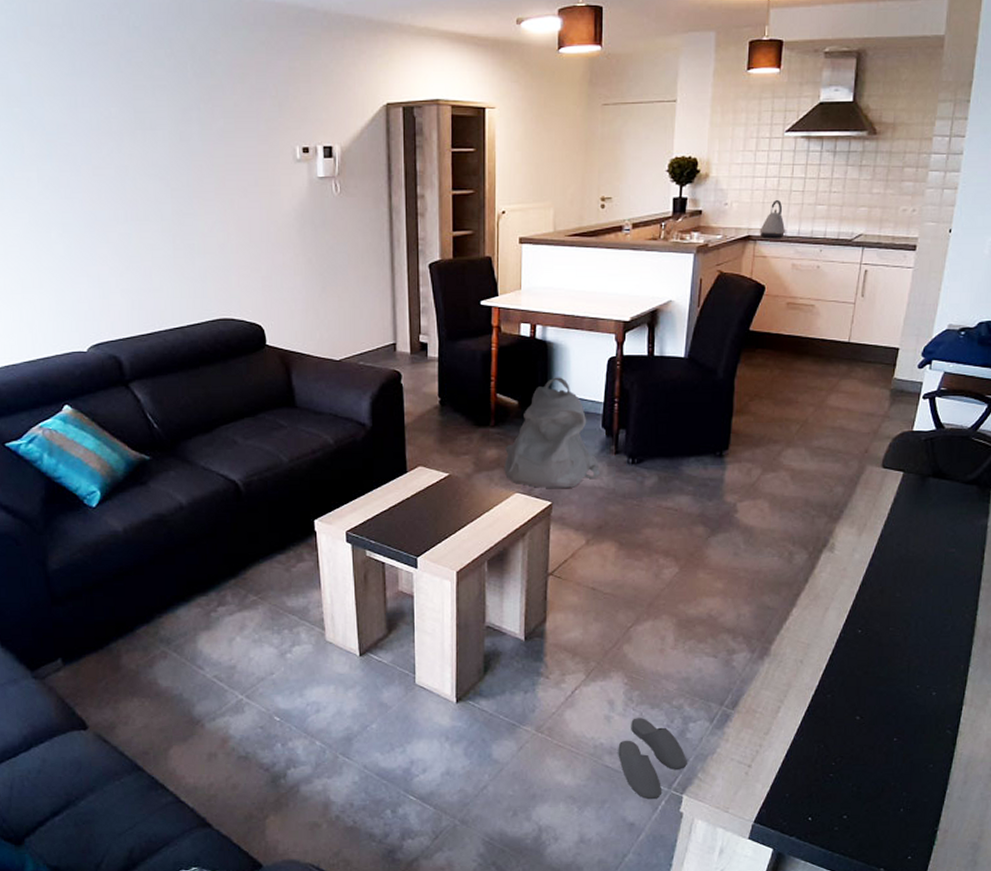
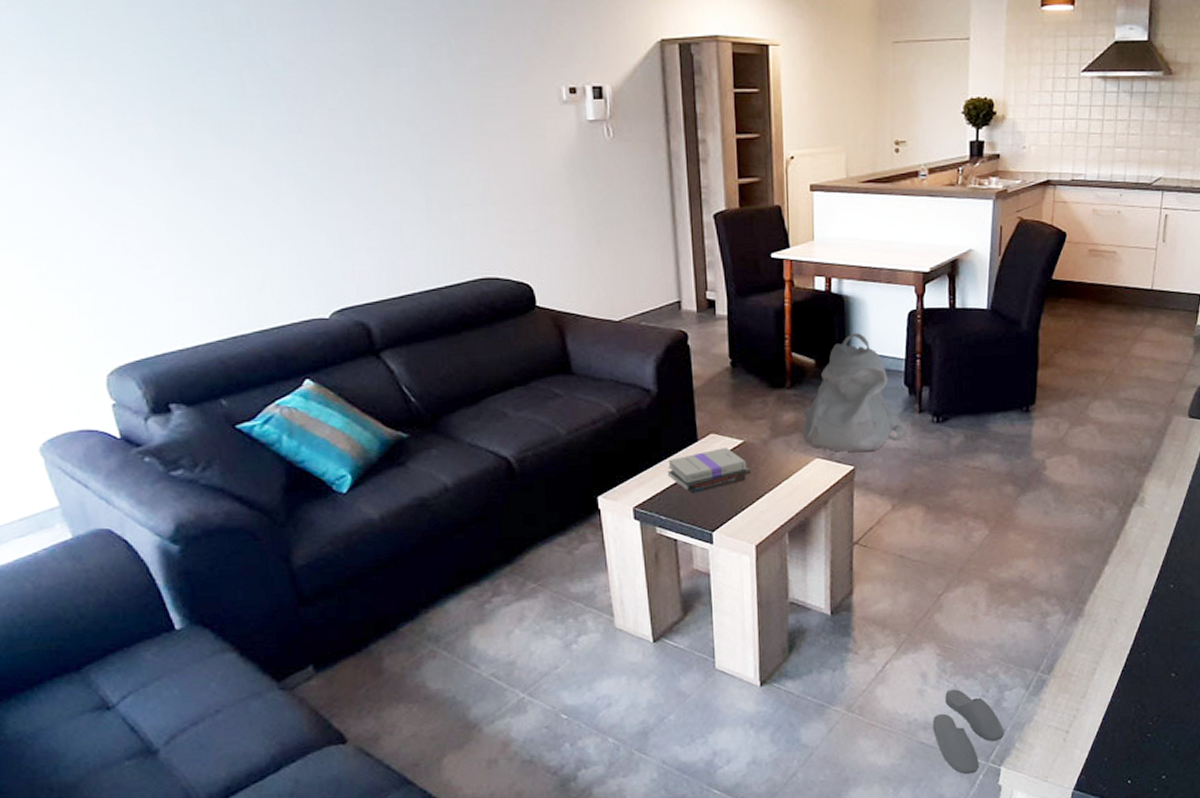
books: none [378,479,455,521] -> present [667,447,752,493]
kettle: present [759,199,786,239] -> none [1059,142,1086,184]

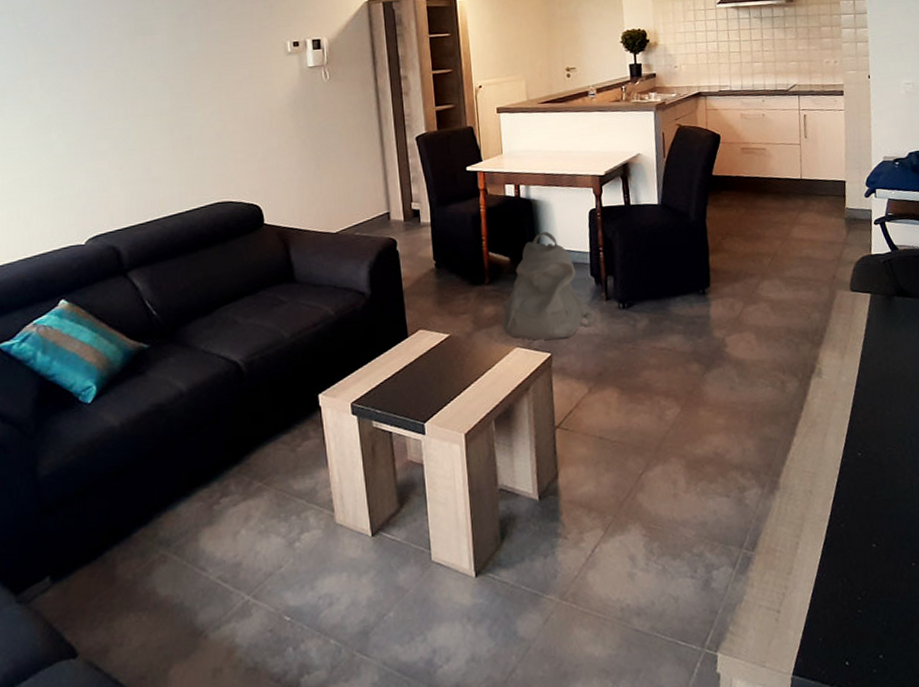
books: present [667,447,752,493] -> none [381,341,458,387]
slippers: present [932,689,1004,775] -> none [645,571,717,663]

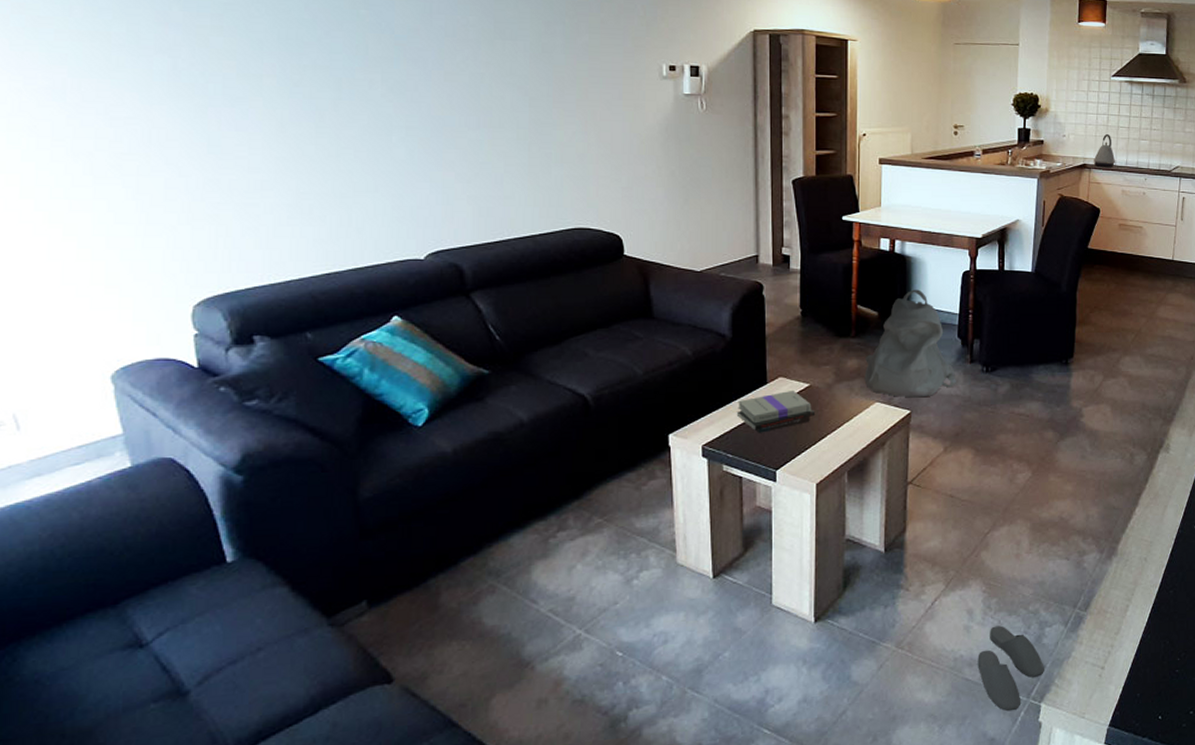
books: none [381,341,458,387] -> present [736,390,816,433]
slippers: none [645,571,717,663] -> present [978,625,1044,711]
kettle: none [708,60,731,95] -> present [1093,133,1116,168]

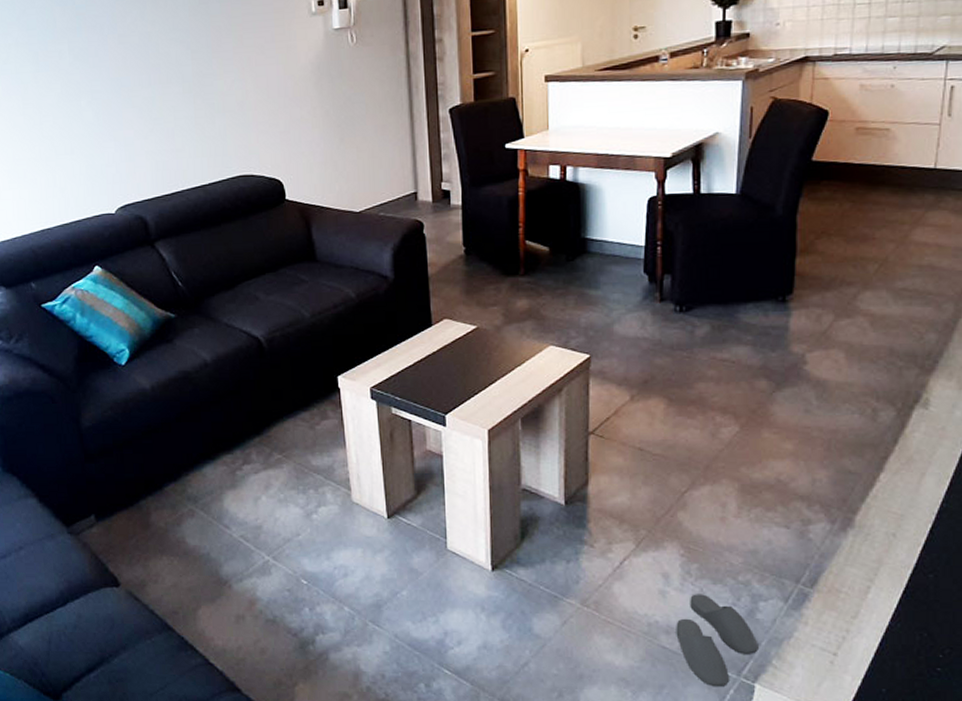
books: present [736,390,816,433] -> none [402,332,484,376]
backpack: present [864,289,956,398] -> none [536,220,643,341]
kettle: present [1093,133,1116,168] -> none [819,14,851,60]

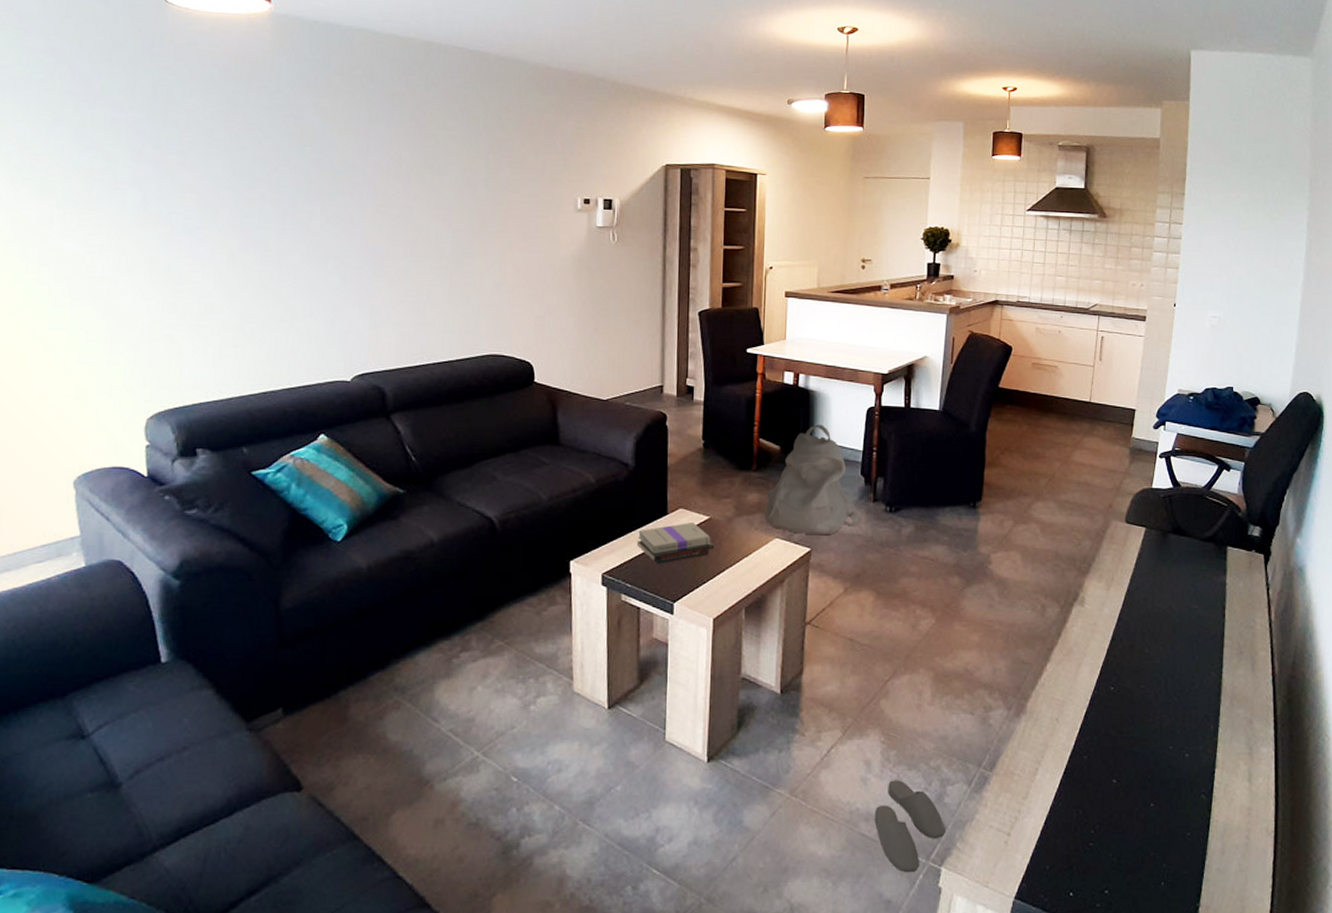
books: none [402,332,484,376] -> present [636,521,715,564]
backpack: none [536,220,643,341] -> present [764,424,858,535]

